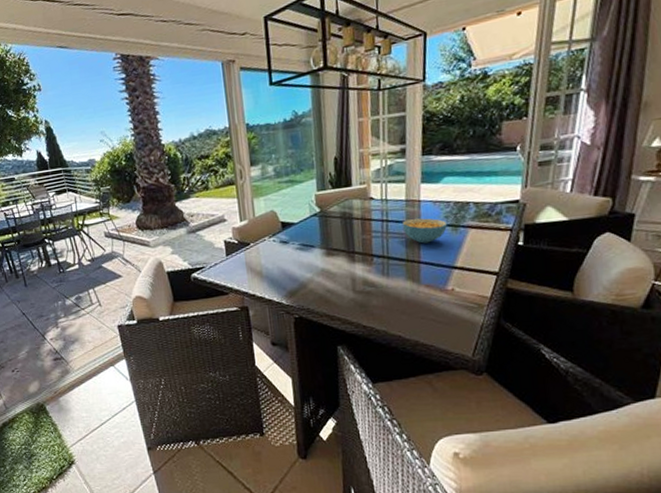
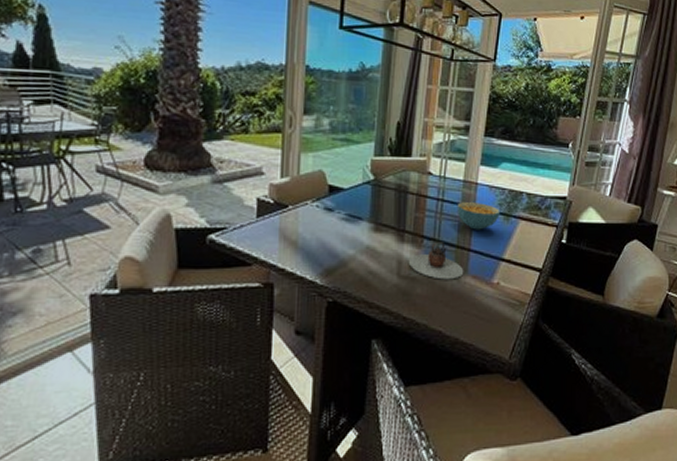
teapot: none [361,258,417,291] -> present [408,242,464,280]

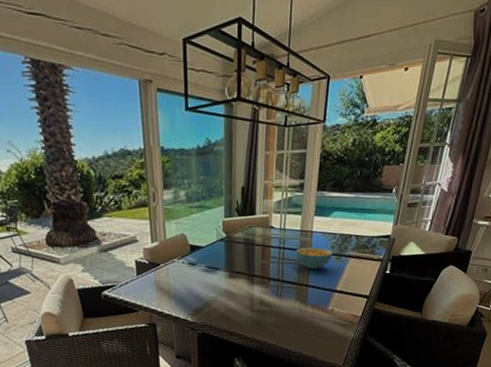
teapot: present [408,242,464,280] -> none [258,281,304,311]

